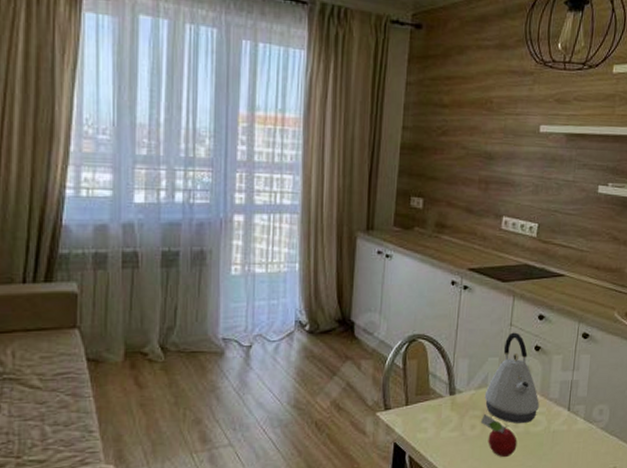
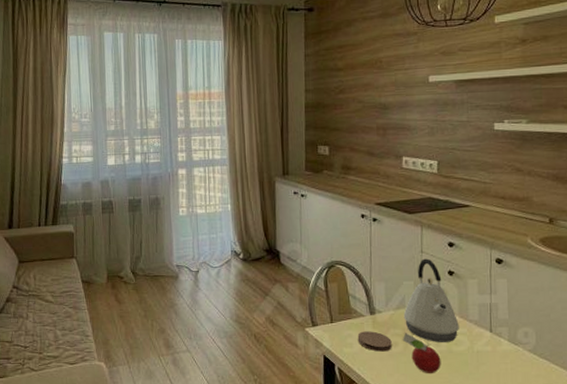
coaster: none [433,413,469,436] -> present [357,331,392,352]

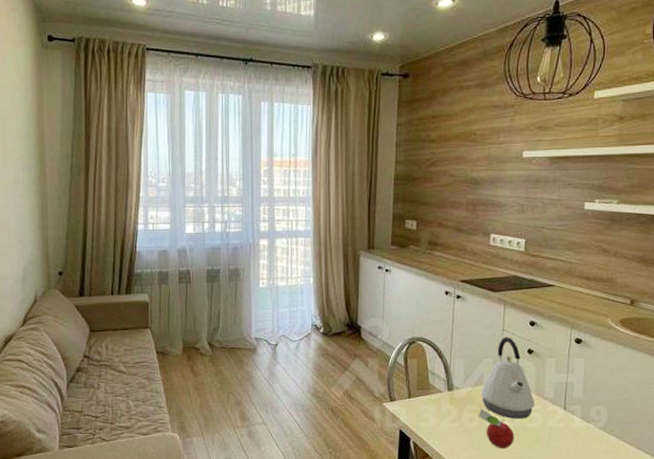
coaster: present [357,331,392,352] -> none [434,407,468,427]

